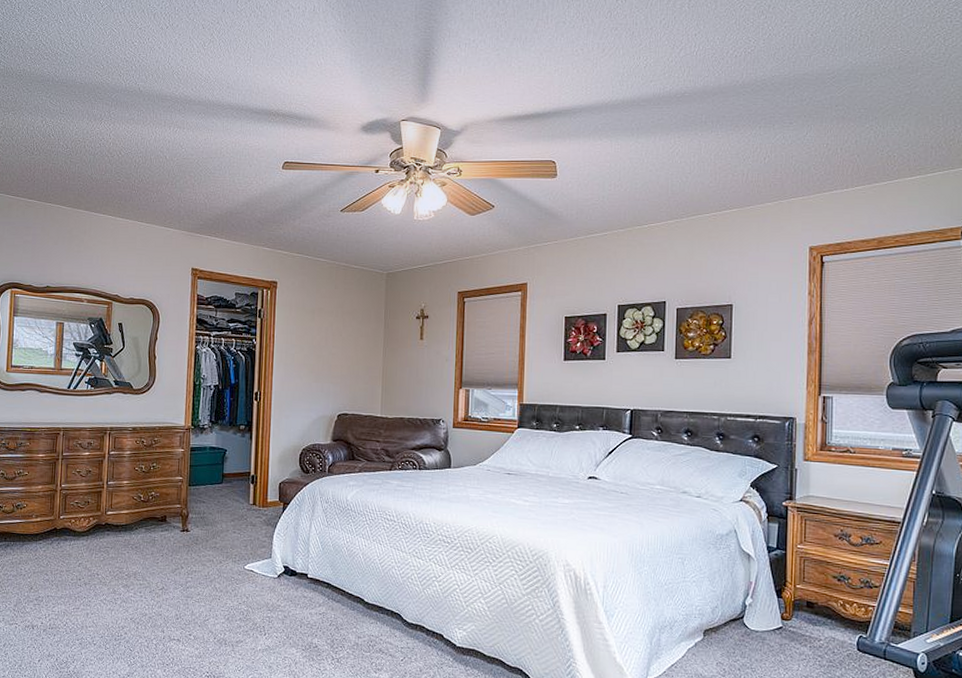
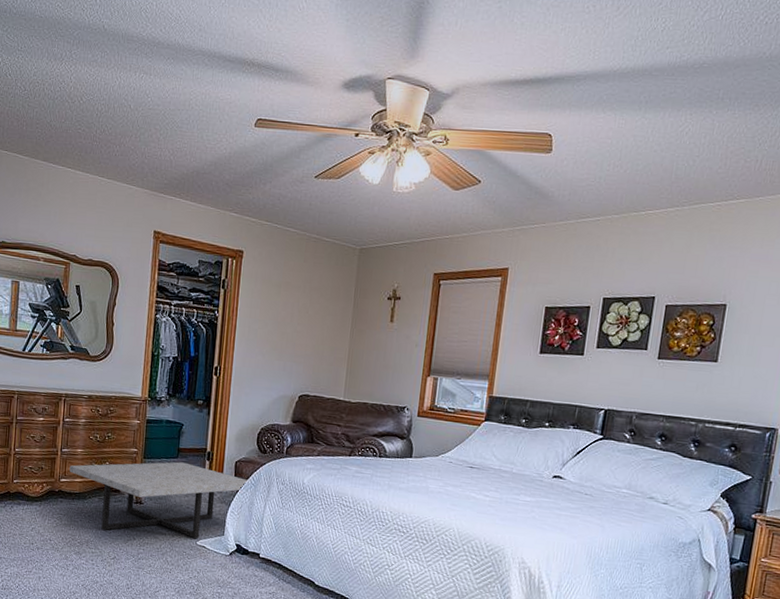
coffee table: none [115,487,294,563] -> present [69,461,250,539]

